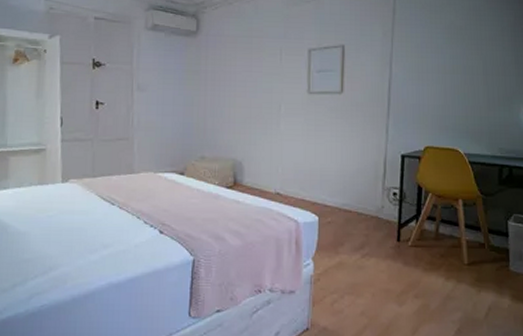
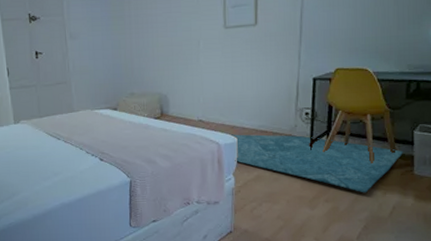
rug: none [312,212,498,290] -> present [231,134,404,193]

